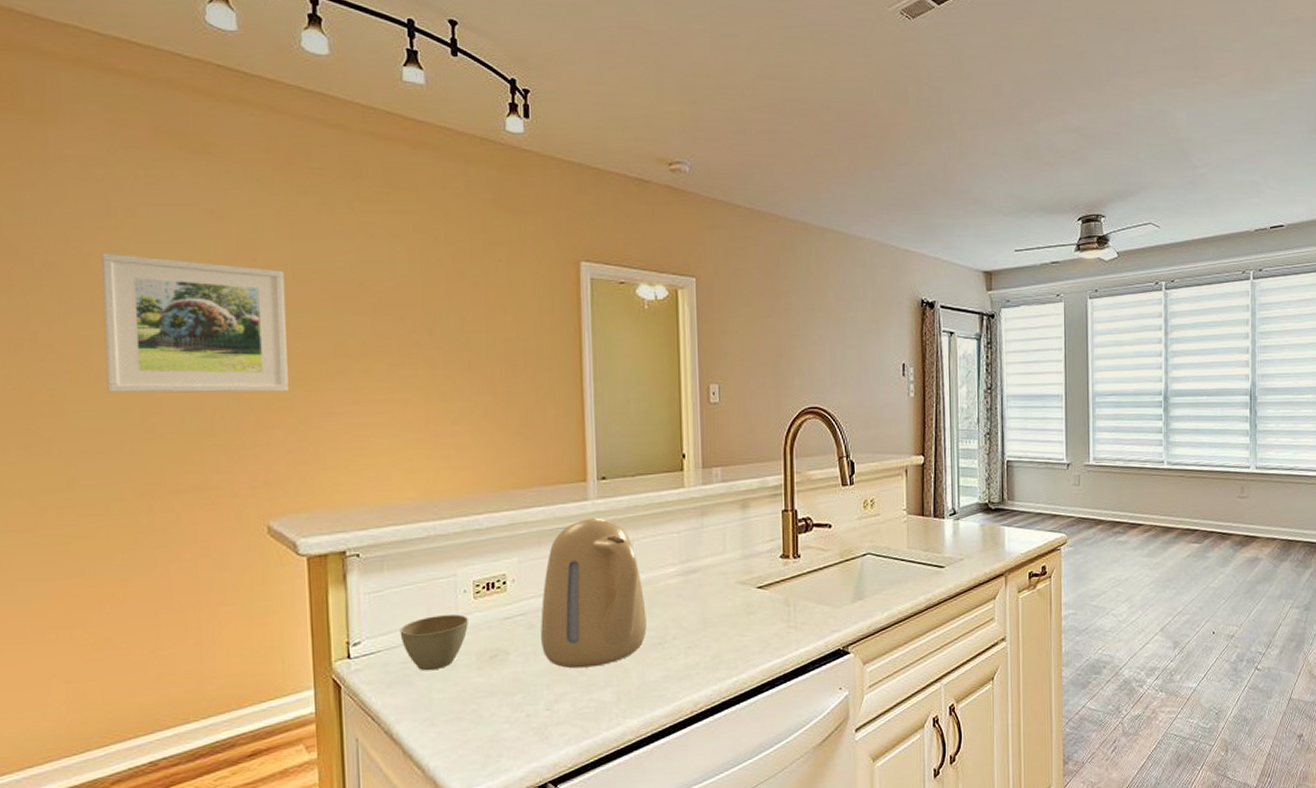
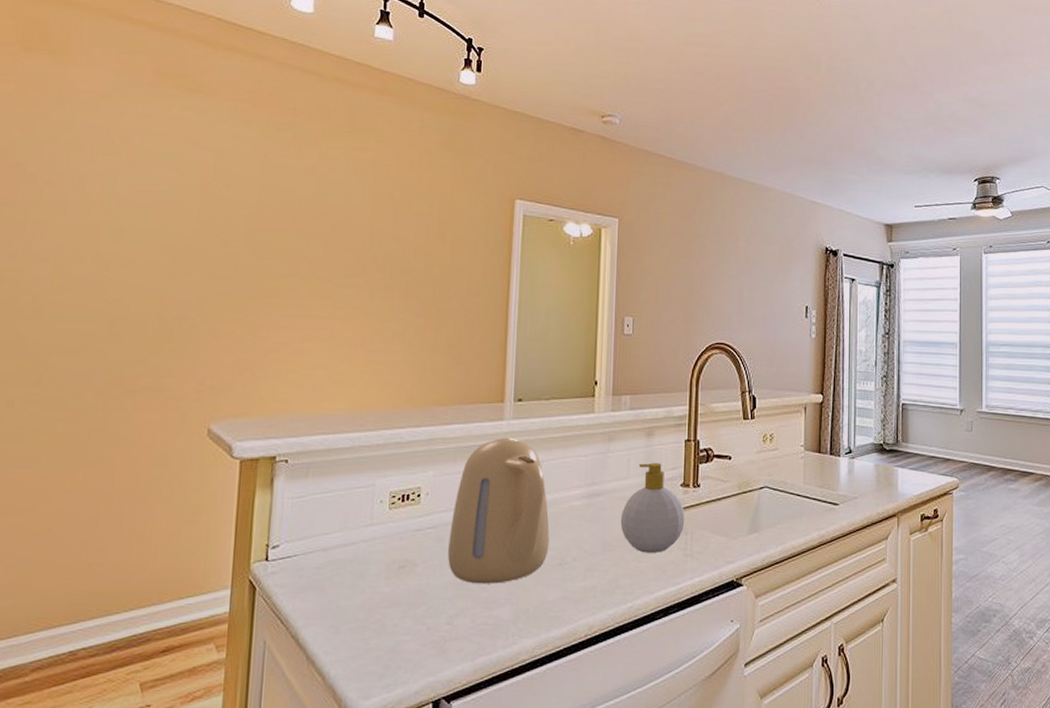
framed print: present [100,253,289,393] -> none [83,174,251,305]
cup: present [400,614,469,671] -> none [316,524,383,578]
soap bottle: none [719,534,787,627] -> present [620,462,685,553]

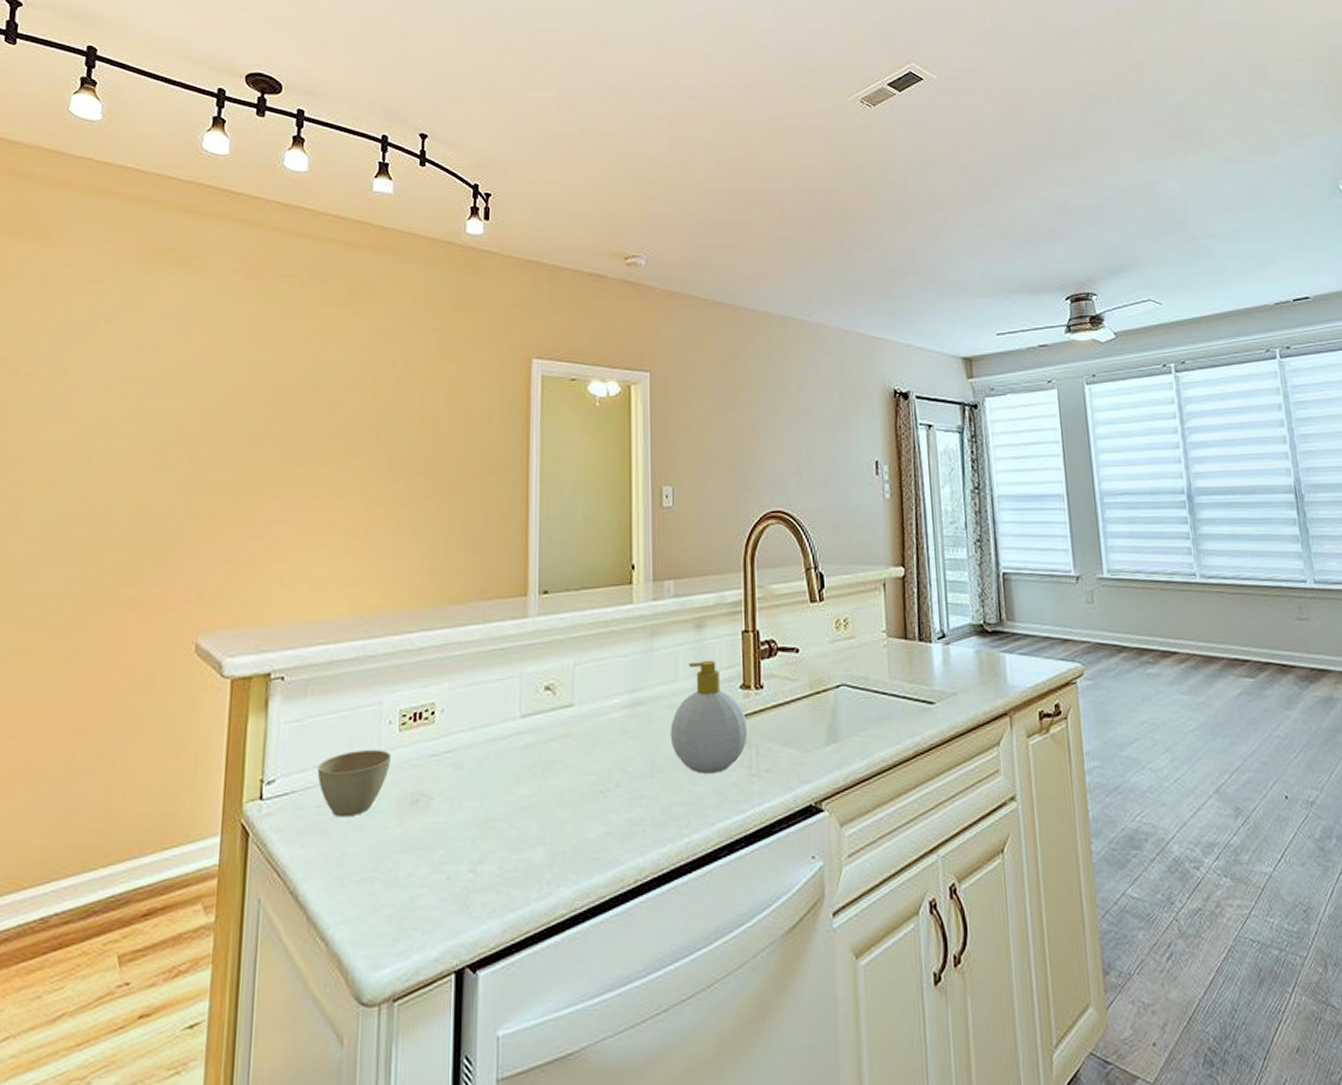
cup: none [316,524,383,578] -> present [317,750,392,818]
kettle: present [448,437,550,584] -> none [468,637,586,820]

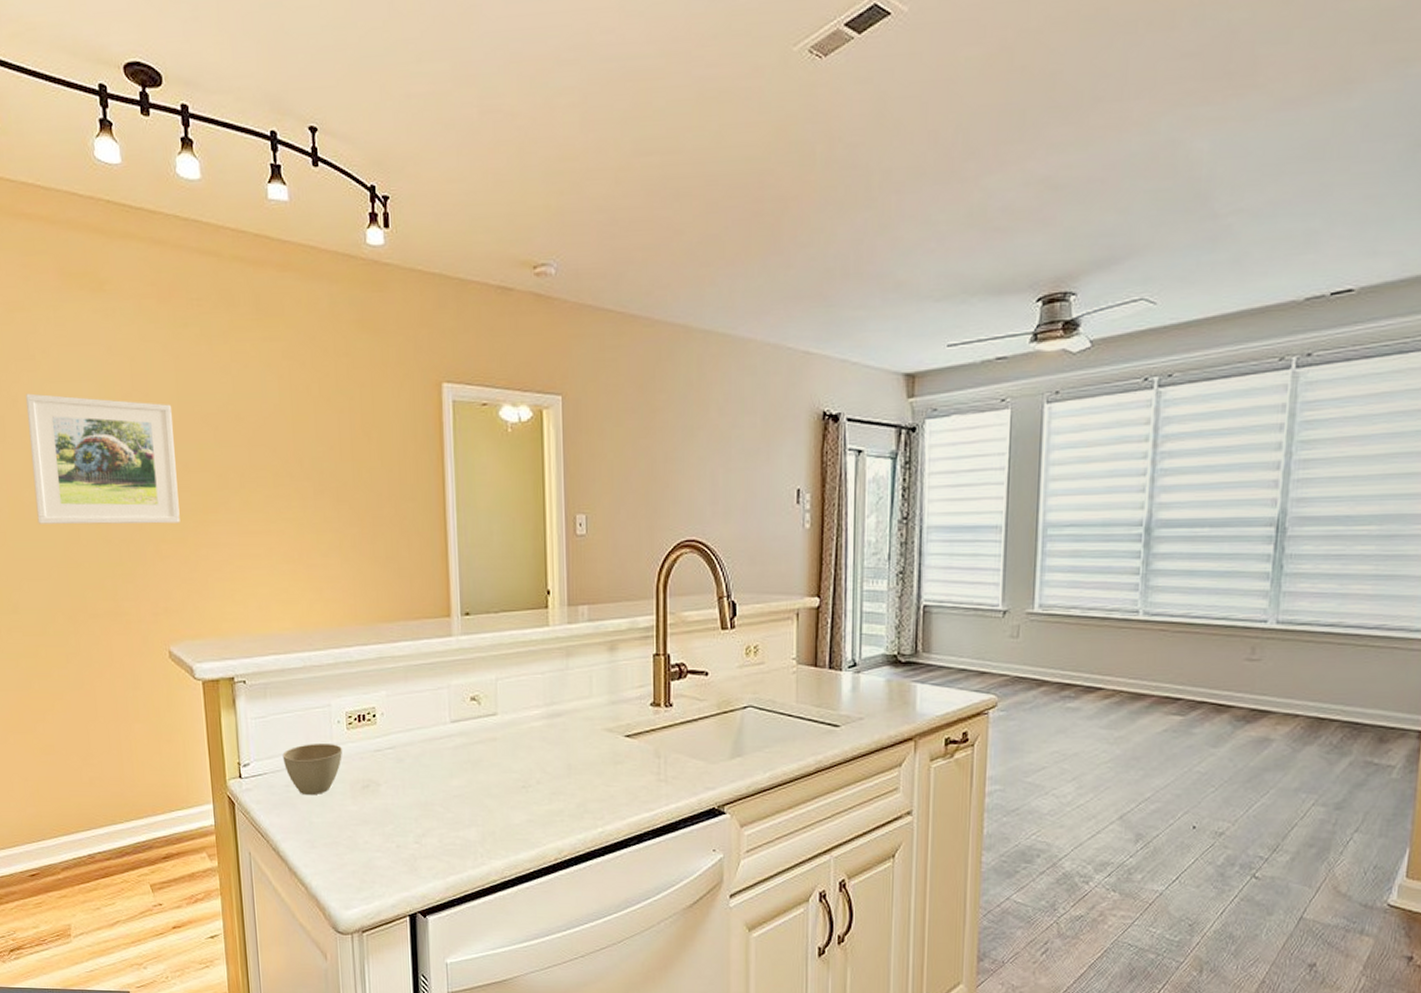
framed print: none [63,363,243,501] -> present [25,393,180,525]
soap bottle: present [670,659,748,774] -> none [585,679,657,777]

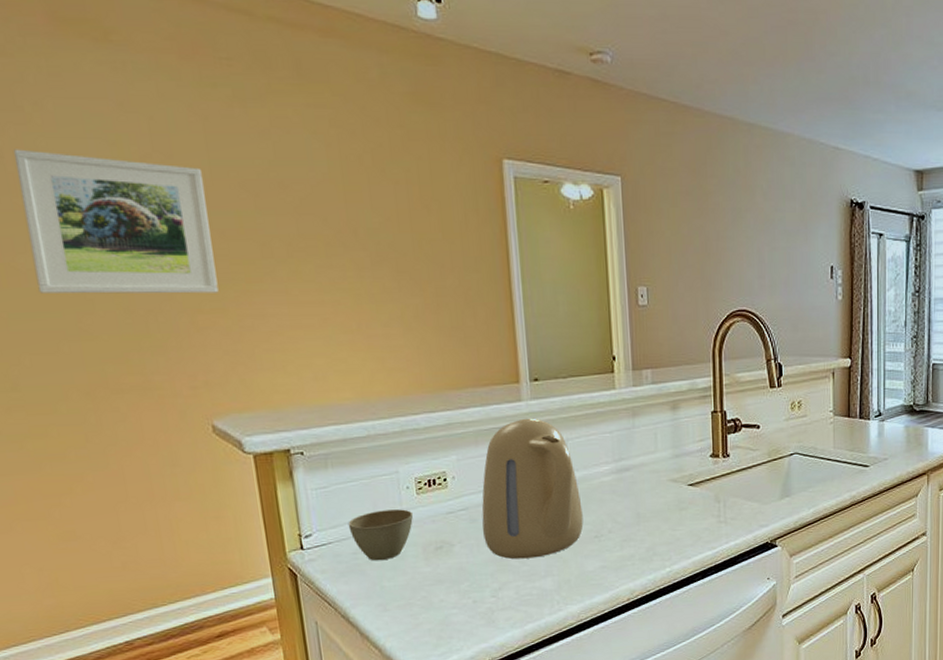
kettle: none [408,654,511,805] -> present [482,418,584,560]

